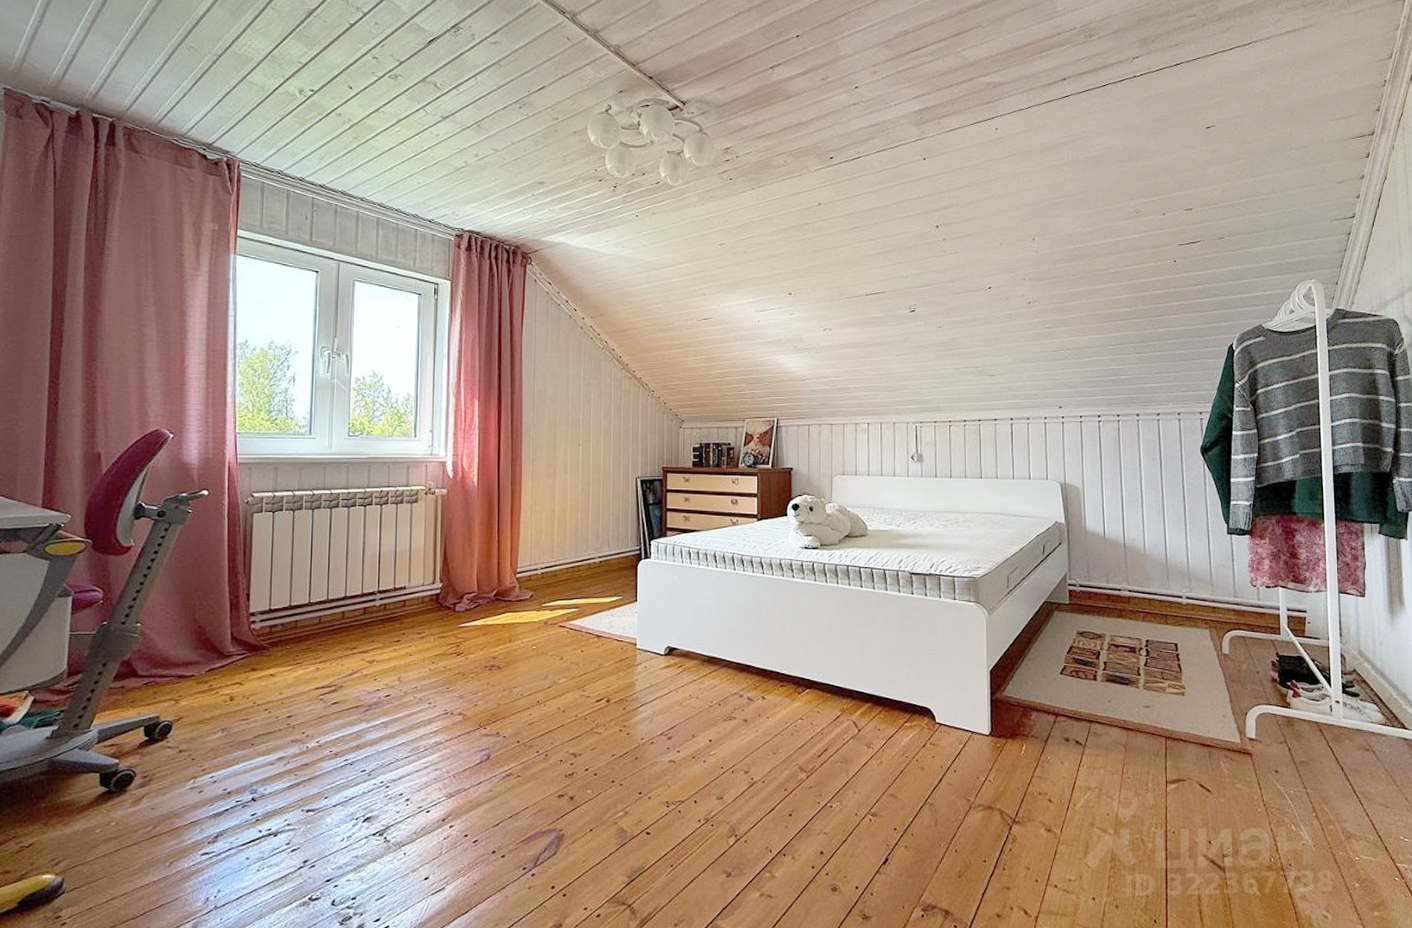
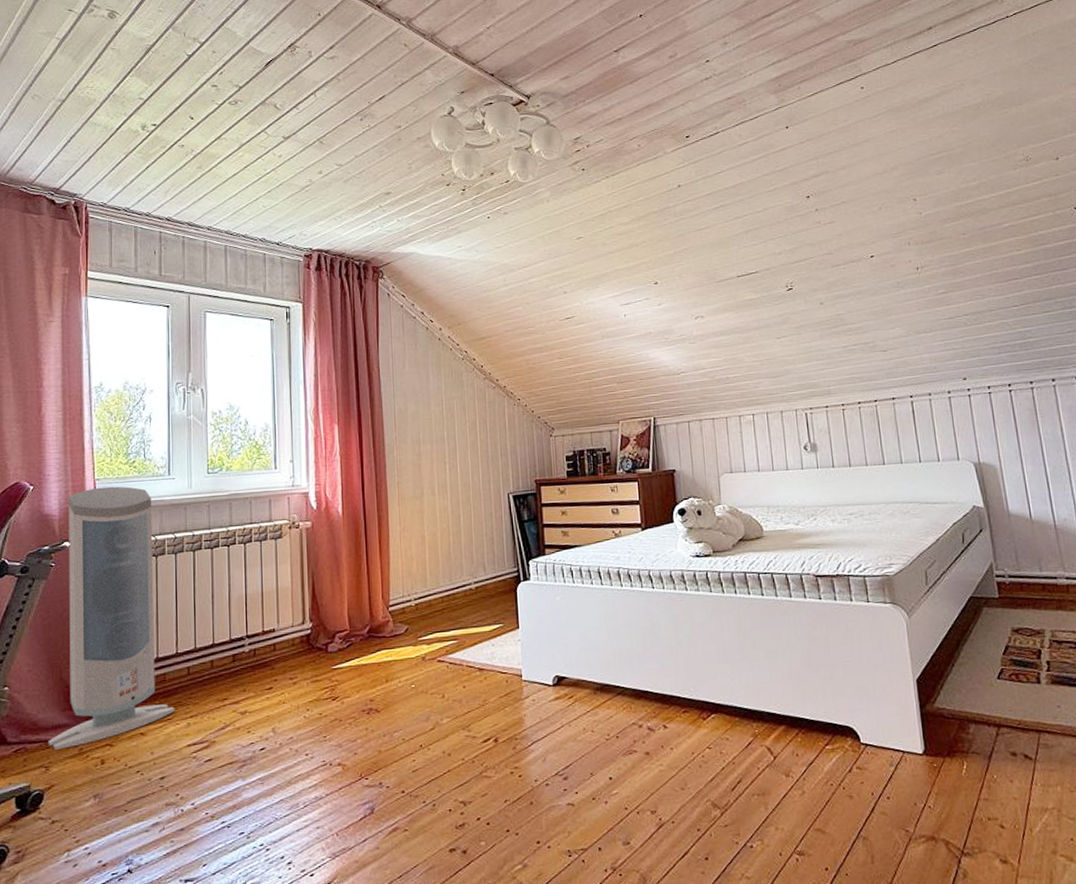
air purifier: none [179,441,305,685] -> present [48,486,175,750]

